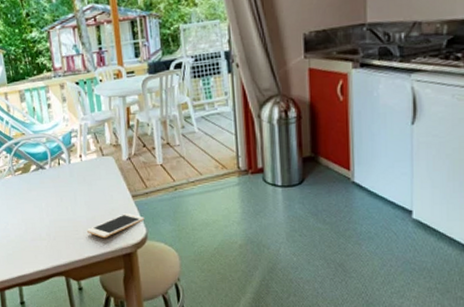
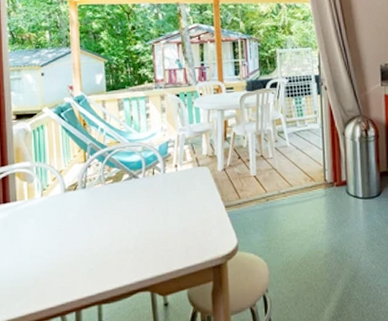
cell phone: present [86,213,145,239] -> none [176,224,236,250]

